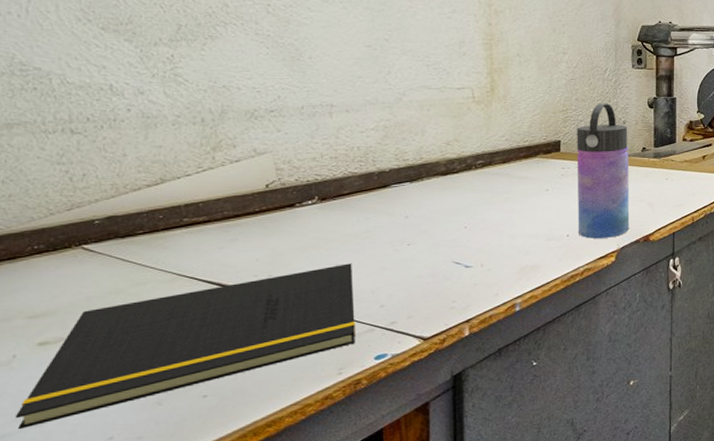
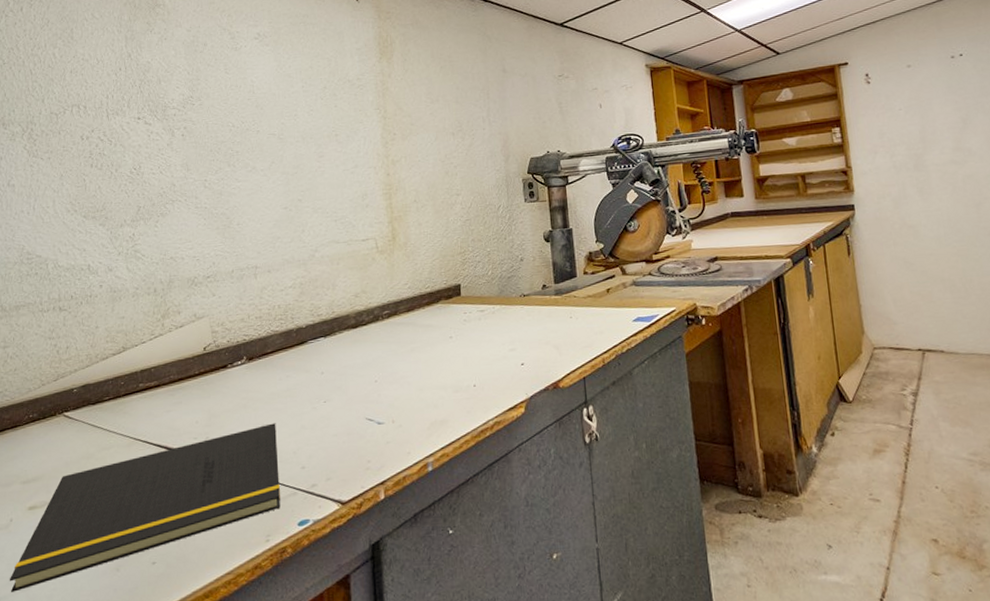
water bottle: present [576,103,630,238] -> none [475,241,537,388]

